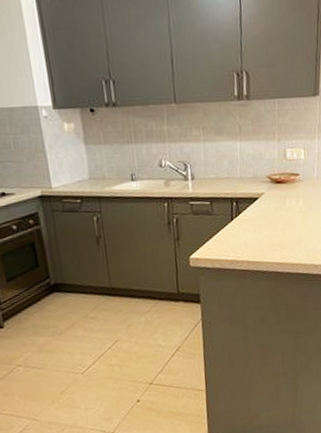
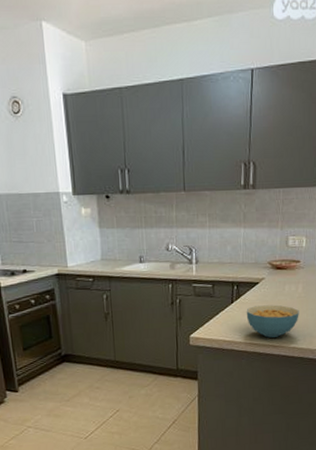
cereal bowl: none [247,220,301,255] -> present [246,304,299,338]

